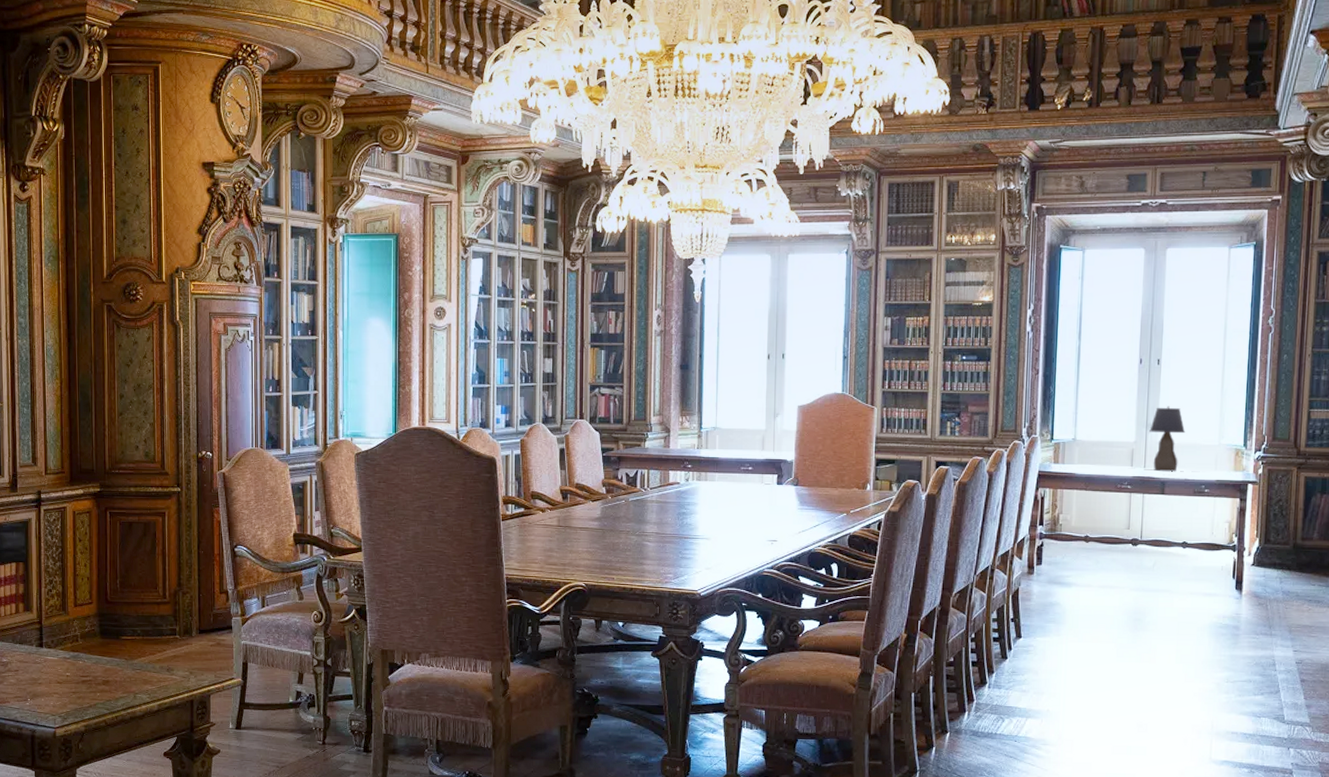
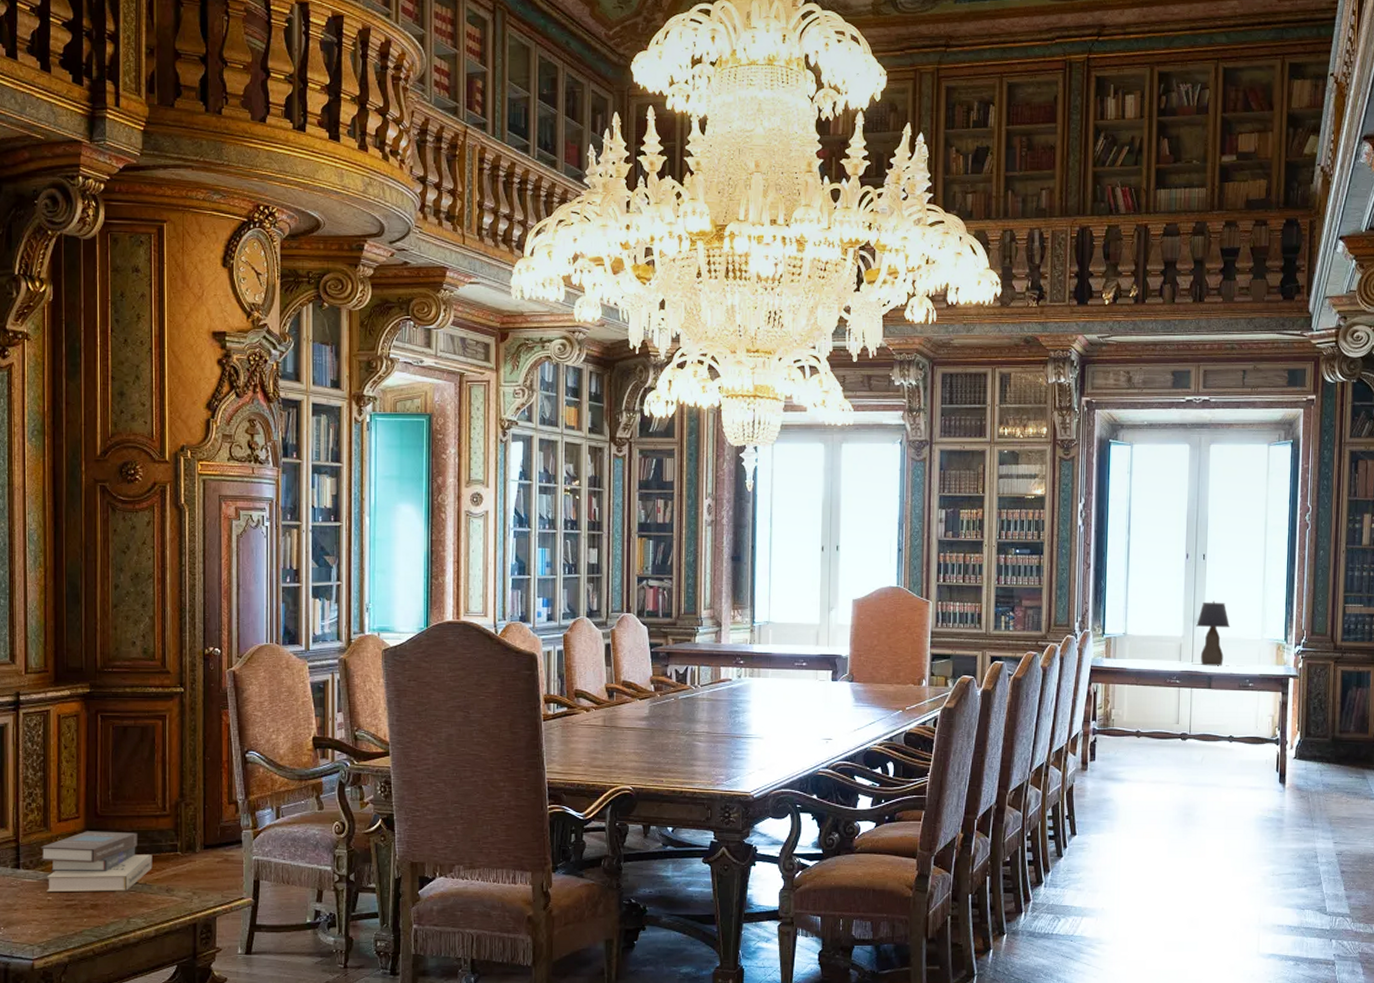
books: none [60,615,155,670] -> present [40,831,153,893]

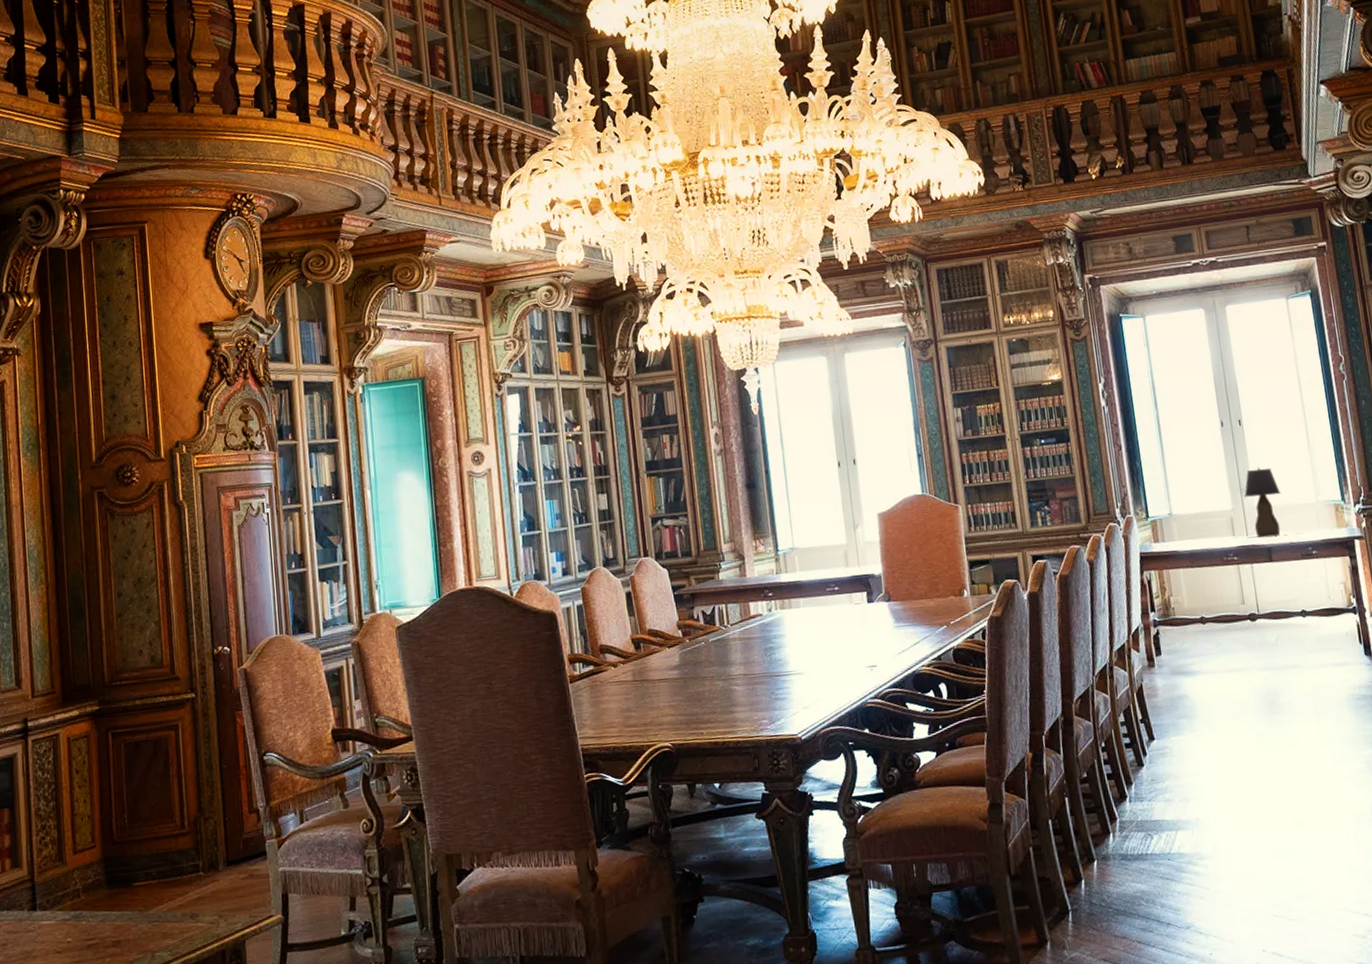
books: present [40,831,153,893] -> none [57,856,175,934]

